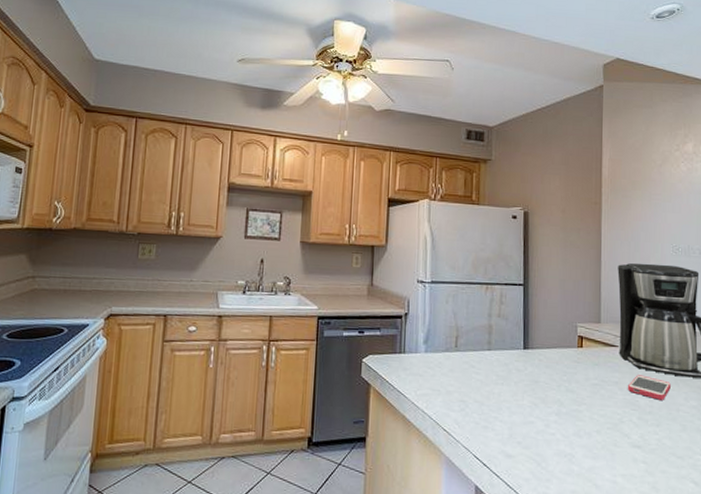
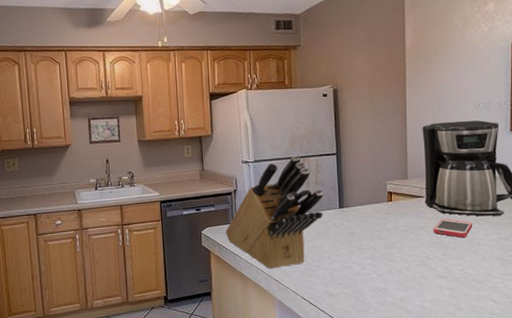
knife block: none [390,279,507,415] -> present [225,154,324,269]

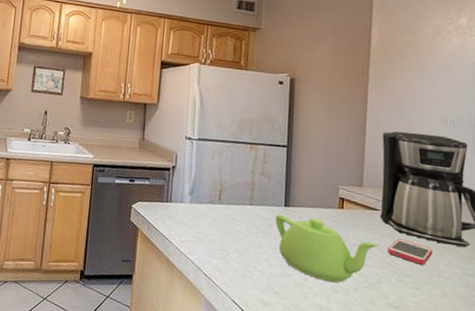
knife block: present [225,154,324,269] -> none [157,139,269,262]
teapot: none [332,214,426,266] -> present [275,214,379,283]

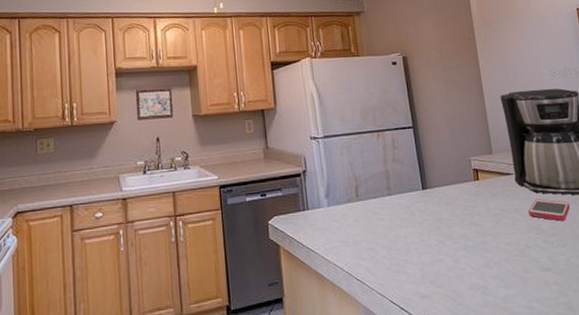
teapot: present [275,214,379,283] -> none [416,195,520,259]

